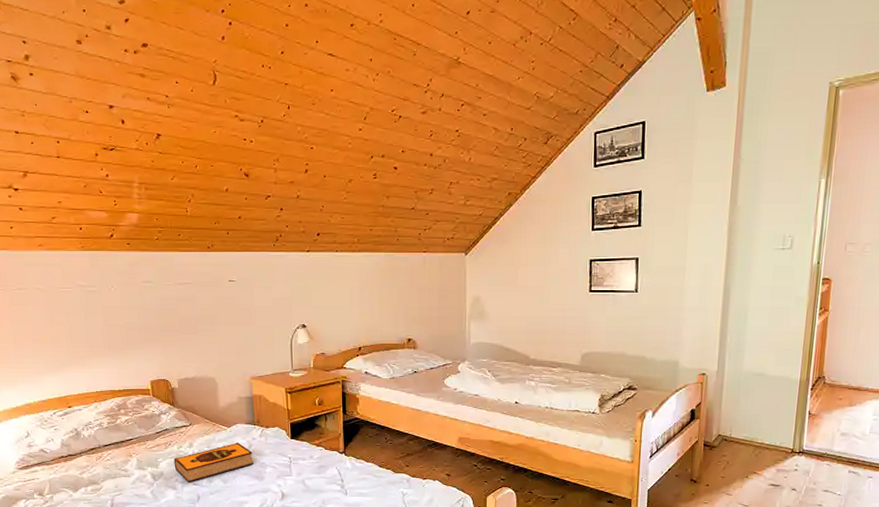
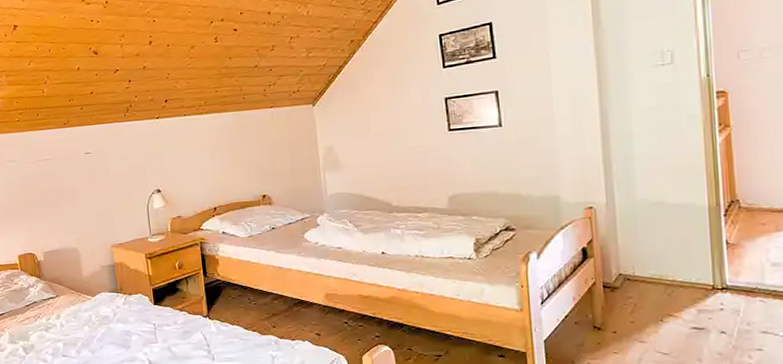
hardback book: present [174,442,254,483] -> none [43,311,119,354]

